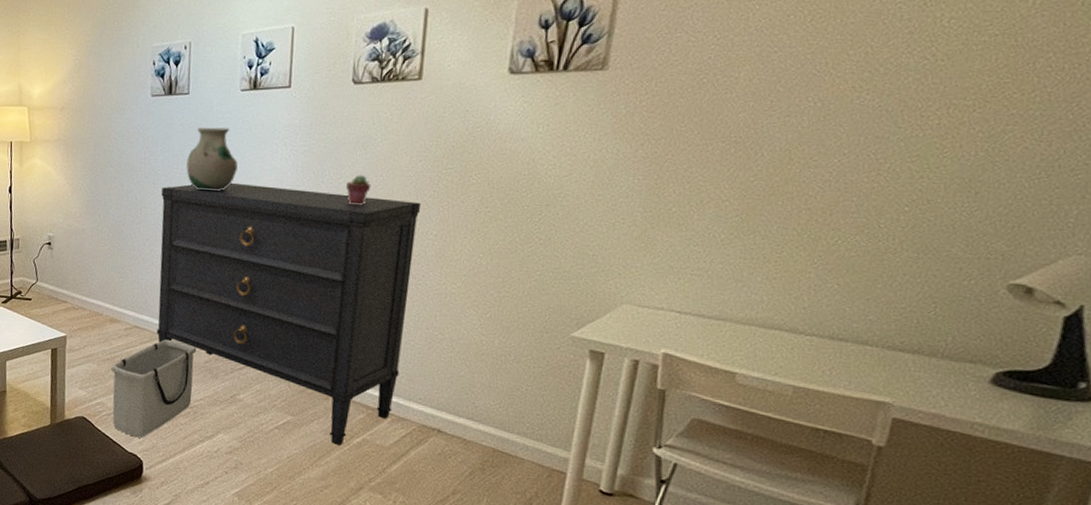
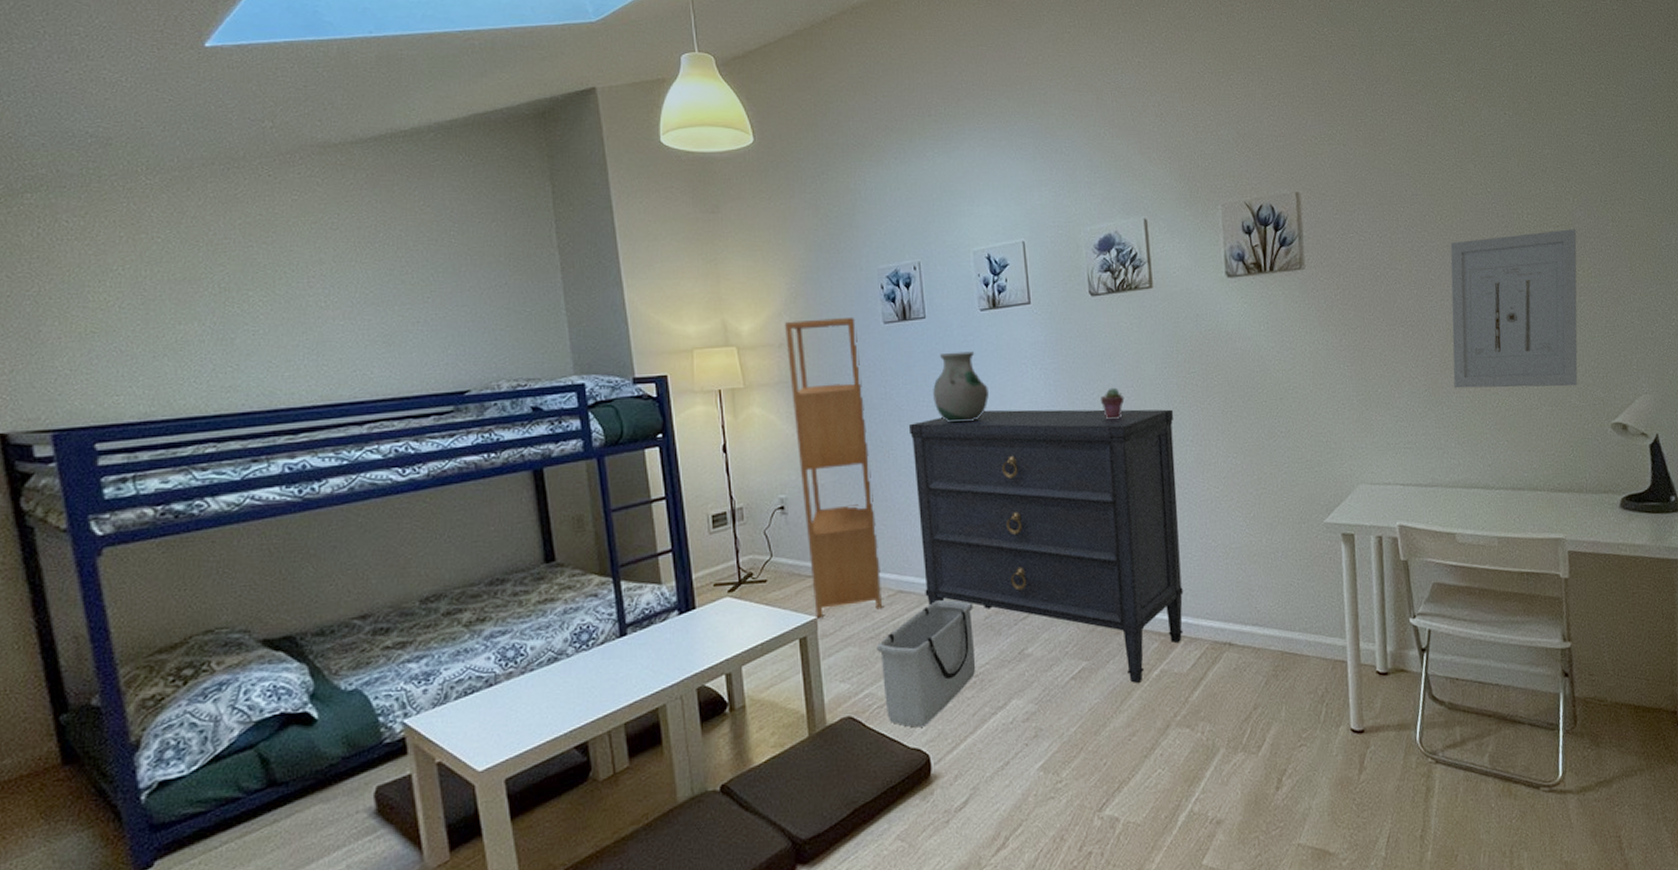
bookshelf: none [66,88,128,338] -> present [785,316,882,618]
wall art: none [778,39,1027,234] -> present [1450,229,1578,389]

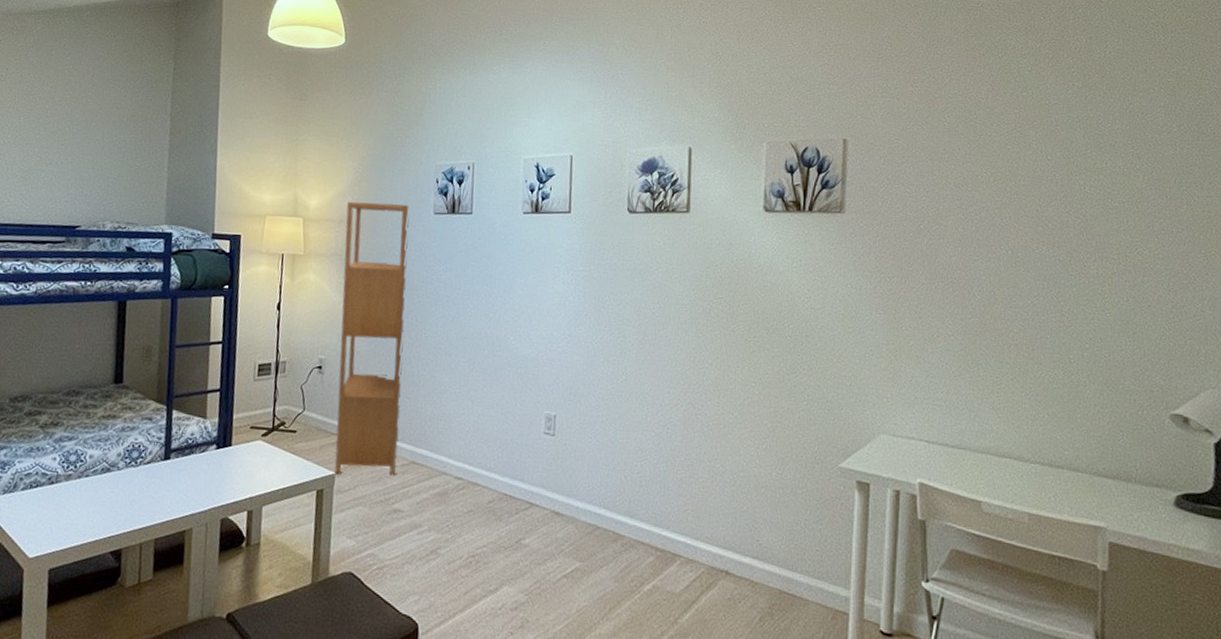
storage bin: present [877,599,976,728] -> none [385,476,479,596]
dresser: present [909,409,1184,684] -> none [436,305,695,595]
vase: present [933,351,989,423] -> none [469,248,521,314]
potted succulent: present [1101,387,1125,419] -> none [626,301,650,332]
wall art: present [1450,229,1578,389] -> none [993,205,1145,369]

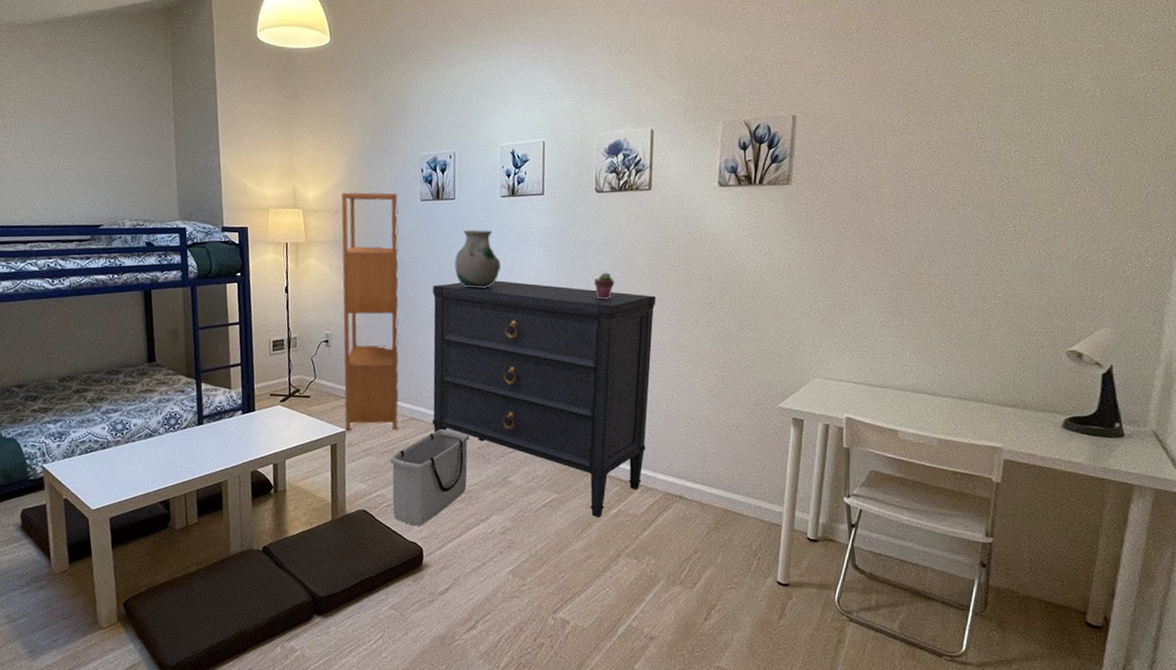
storage bin: none [385,476,479,596] -> present [390,428,470,526]
dresser: none [436,305,695,595] -> present [432,280,656,518]
vase: none [469,248,521,314] -> present [455,229,501,289]
potted succulent: none [626,301,650,332] -> present [594,272,615,299]

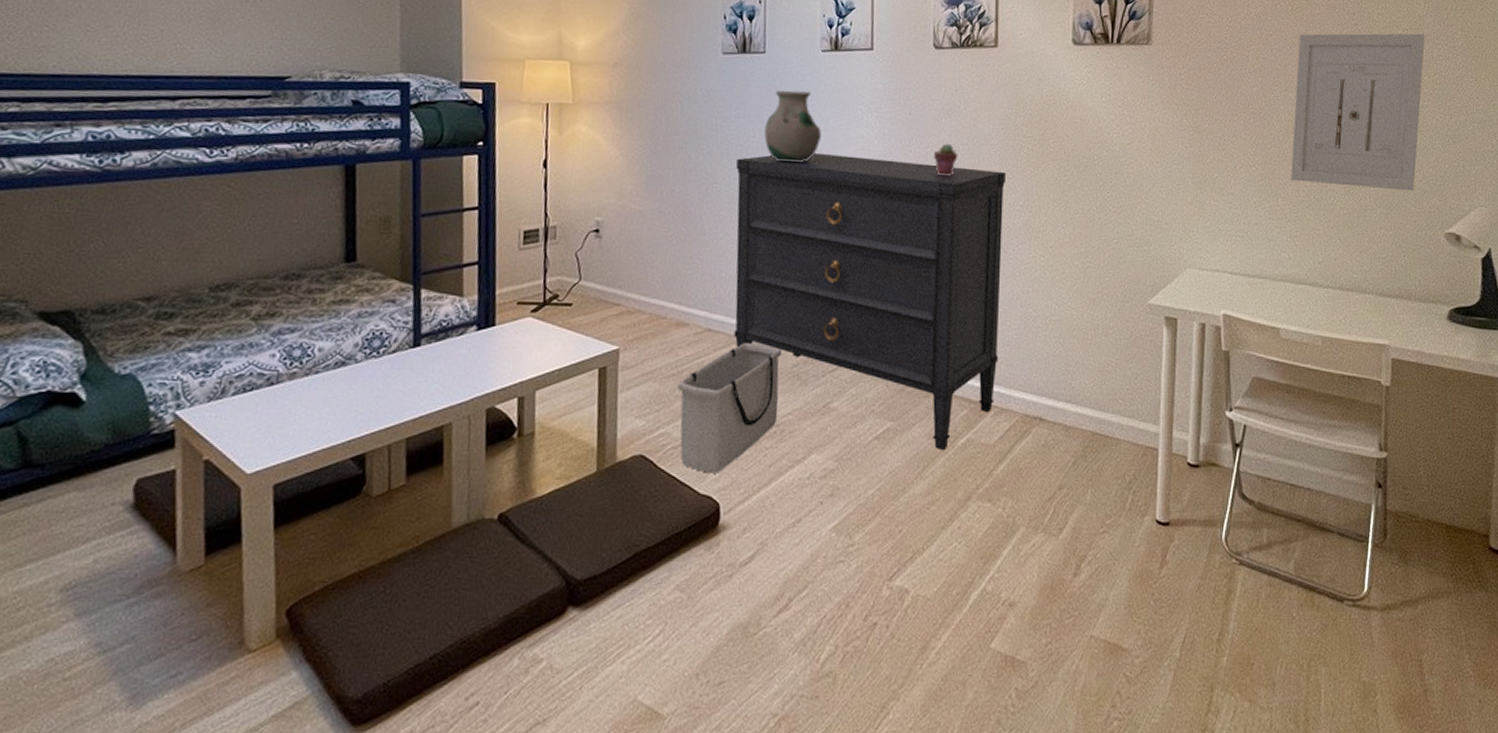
bookshelf: present [341,192,399,431] -> none [618,41,695,349]
wall art: none [917,168,1063,313] -> present [1291,33,1425,191]

